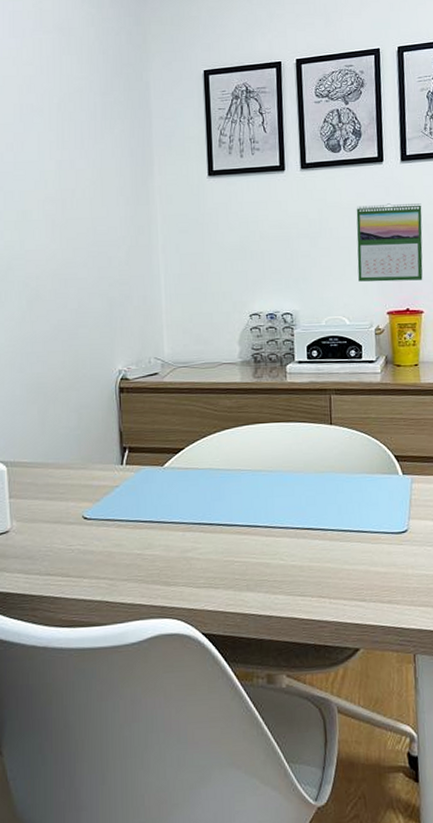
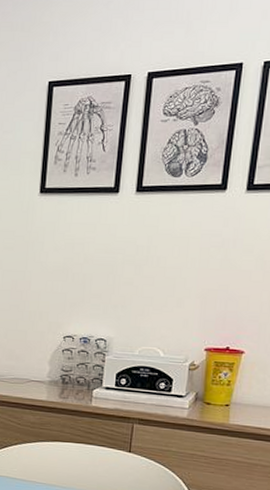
calendar: present [356,203,423,282] -> none [180,235,262,319]

